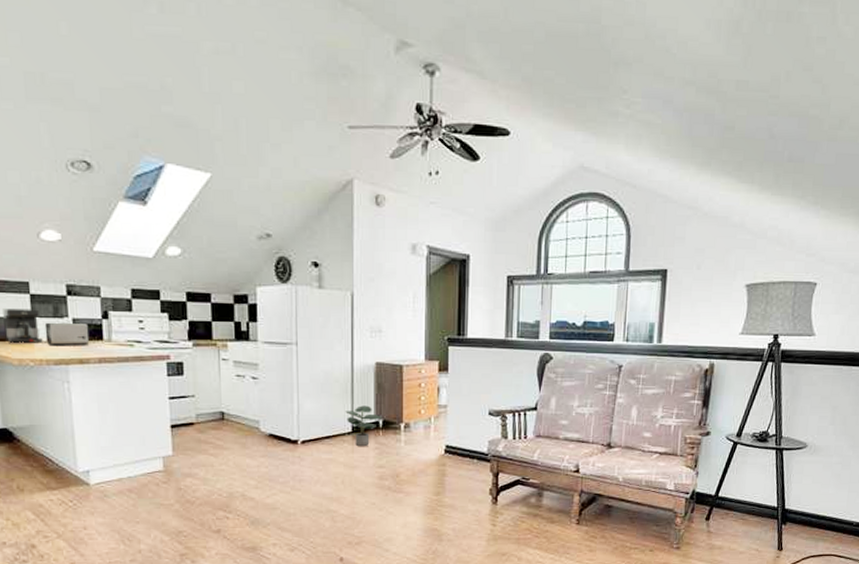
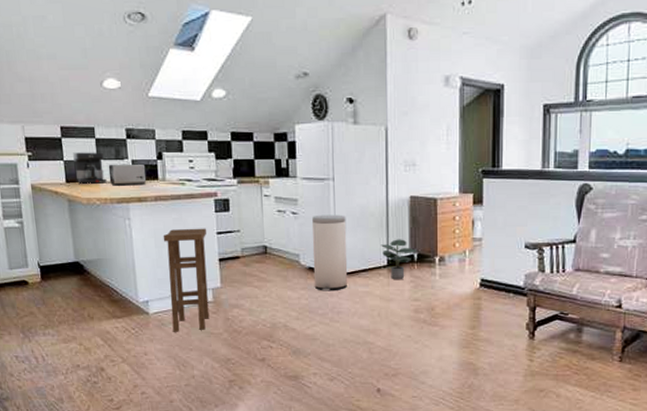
bar stool: none [107,392,159,504] -> present [163,228,210,332]
pedal bin: none [273,380,311,459] -> present [312,214,348,291]

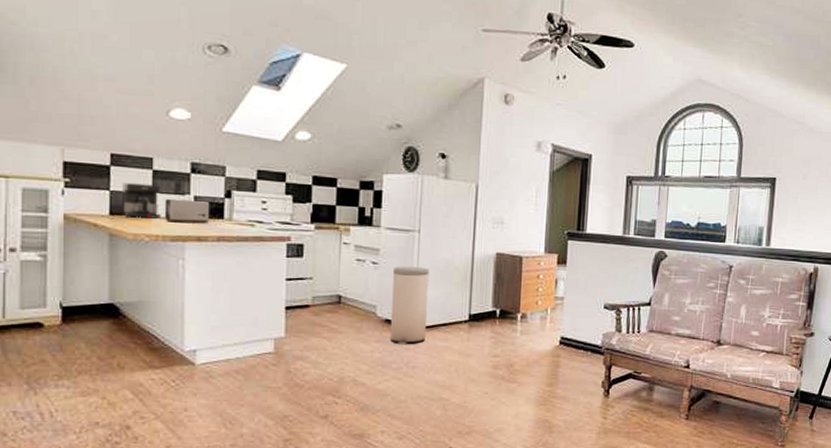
bar stool: present [163,228,210,332] -> none [222,272,275,386]
potted plant: present [381,239,416,280] -> none [463,294,499,336]

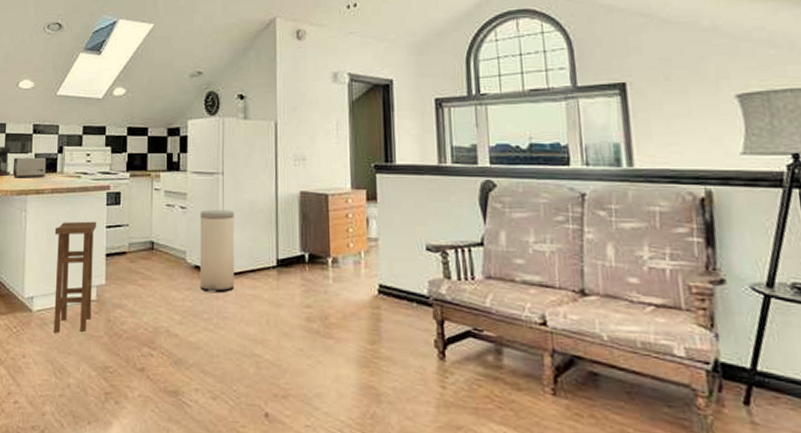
bar stool: none [222,272,275,386] -> present [53,221,97,333]

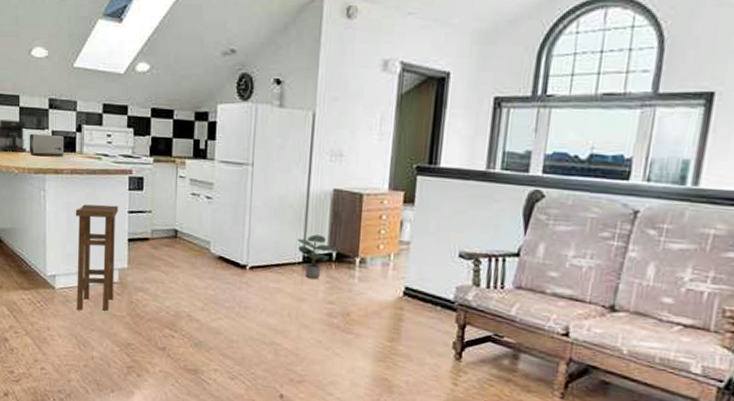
pedal bin: present [199,209,235,293] -> none [222,201,263,284]
potted plant: none [270,237,308,283] -> present [297,234,336,280]

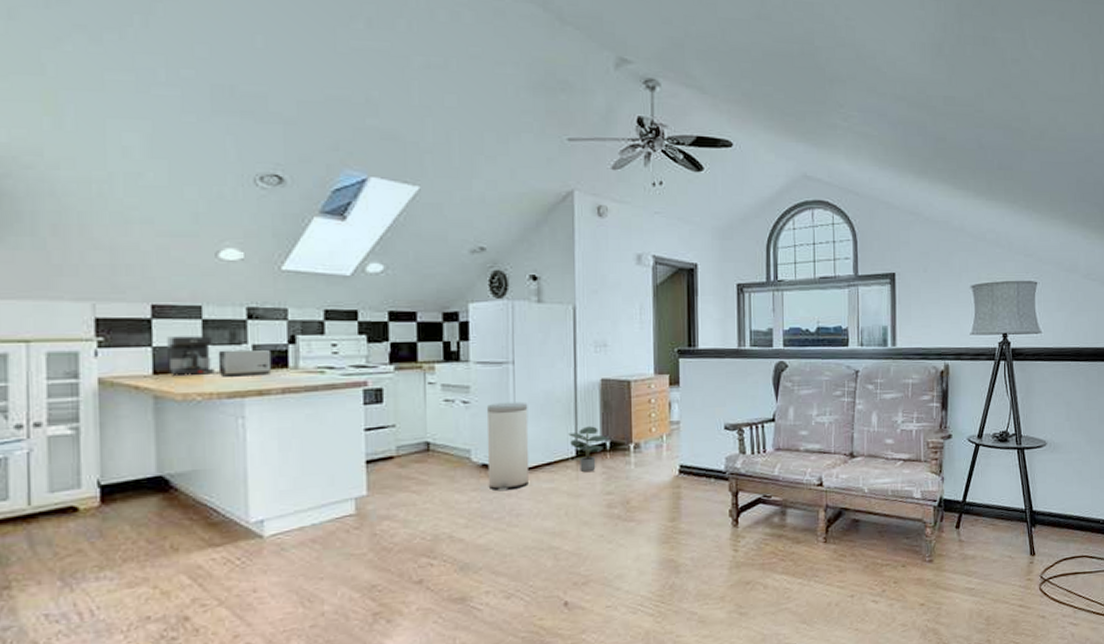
bar stool: present [75,204,119,311] -> none [290,424,352,558]
pedal bin: none [222,201,263,284] -> present [486,401,530,491]

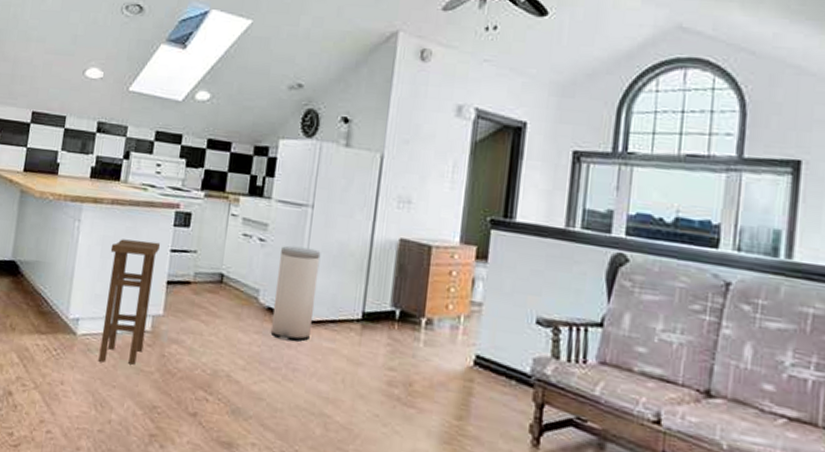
coffee maker: present [166,336,215,377] -> none [32,140,70,178]
toaster: present [218,349,272,377] -> none [68,157,110,185]
bar stool: none [290,424,352,558] -> present [98,239,161,365]
potted plant: present [568,426,609,473] -> none [357,288,400,341]

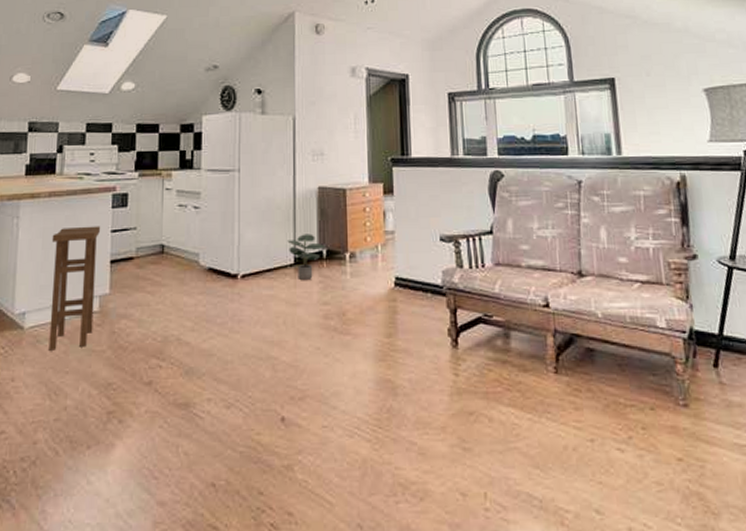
pedal bin: present [270,245,321,342] -> none [213,208,251,296]
potted plant: none [357,288,400,341] -> present [287,234,325,281]

